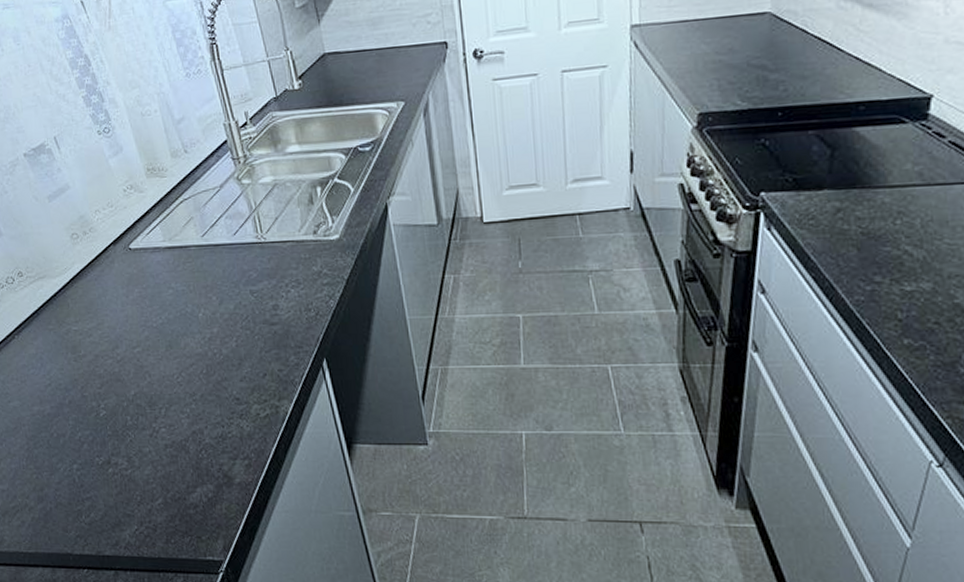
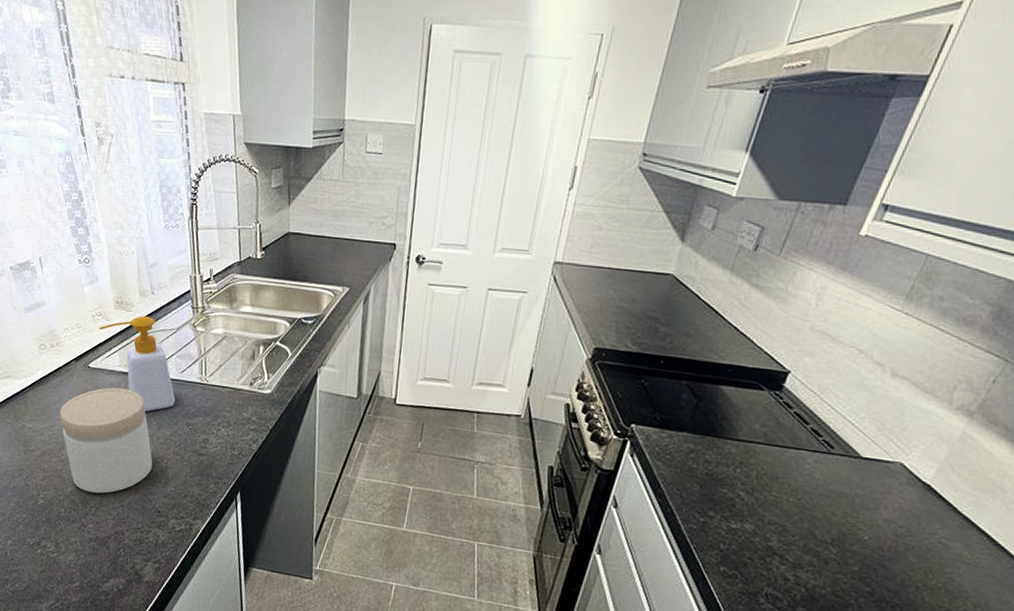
jar: none [106,265,221,391] -> present [59,387,153,494]
soap bottle: none [133,179,233,288] -> present [99,316,175,412]

